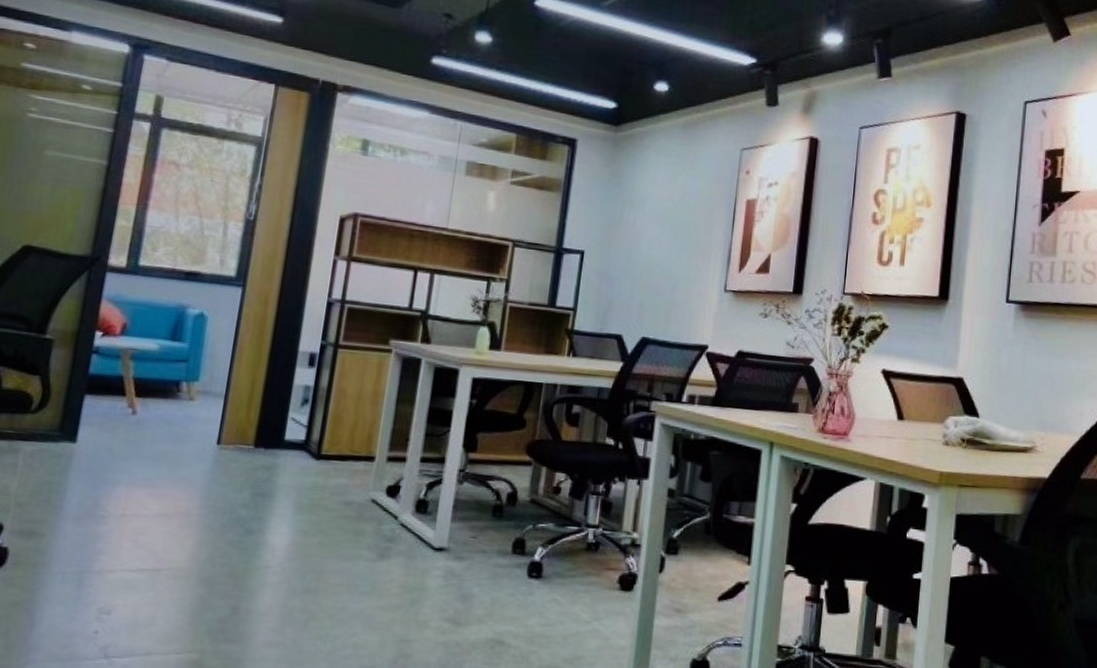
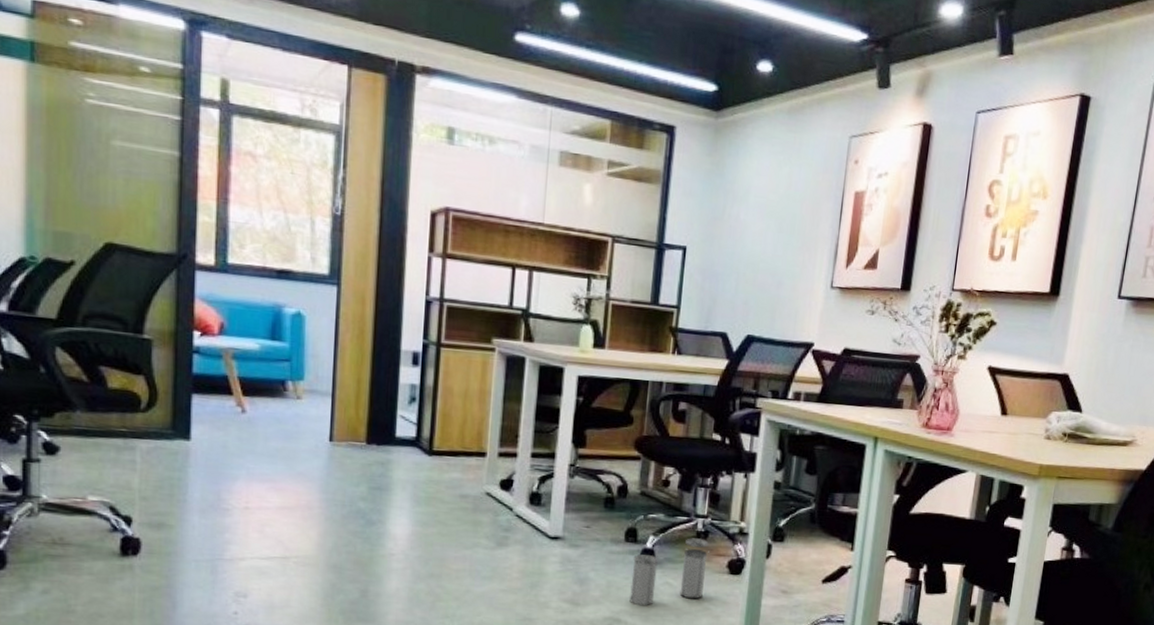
trash can: none [514,550,600,626] -> present [629,538,709,606]

